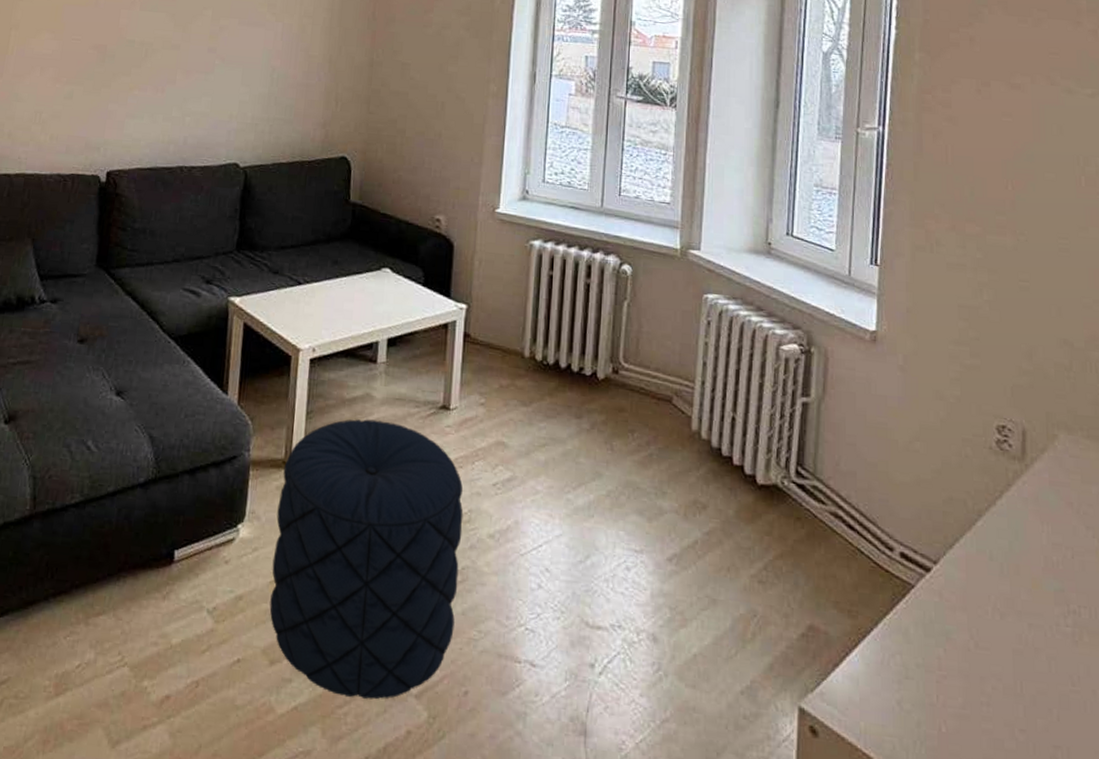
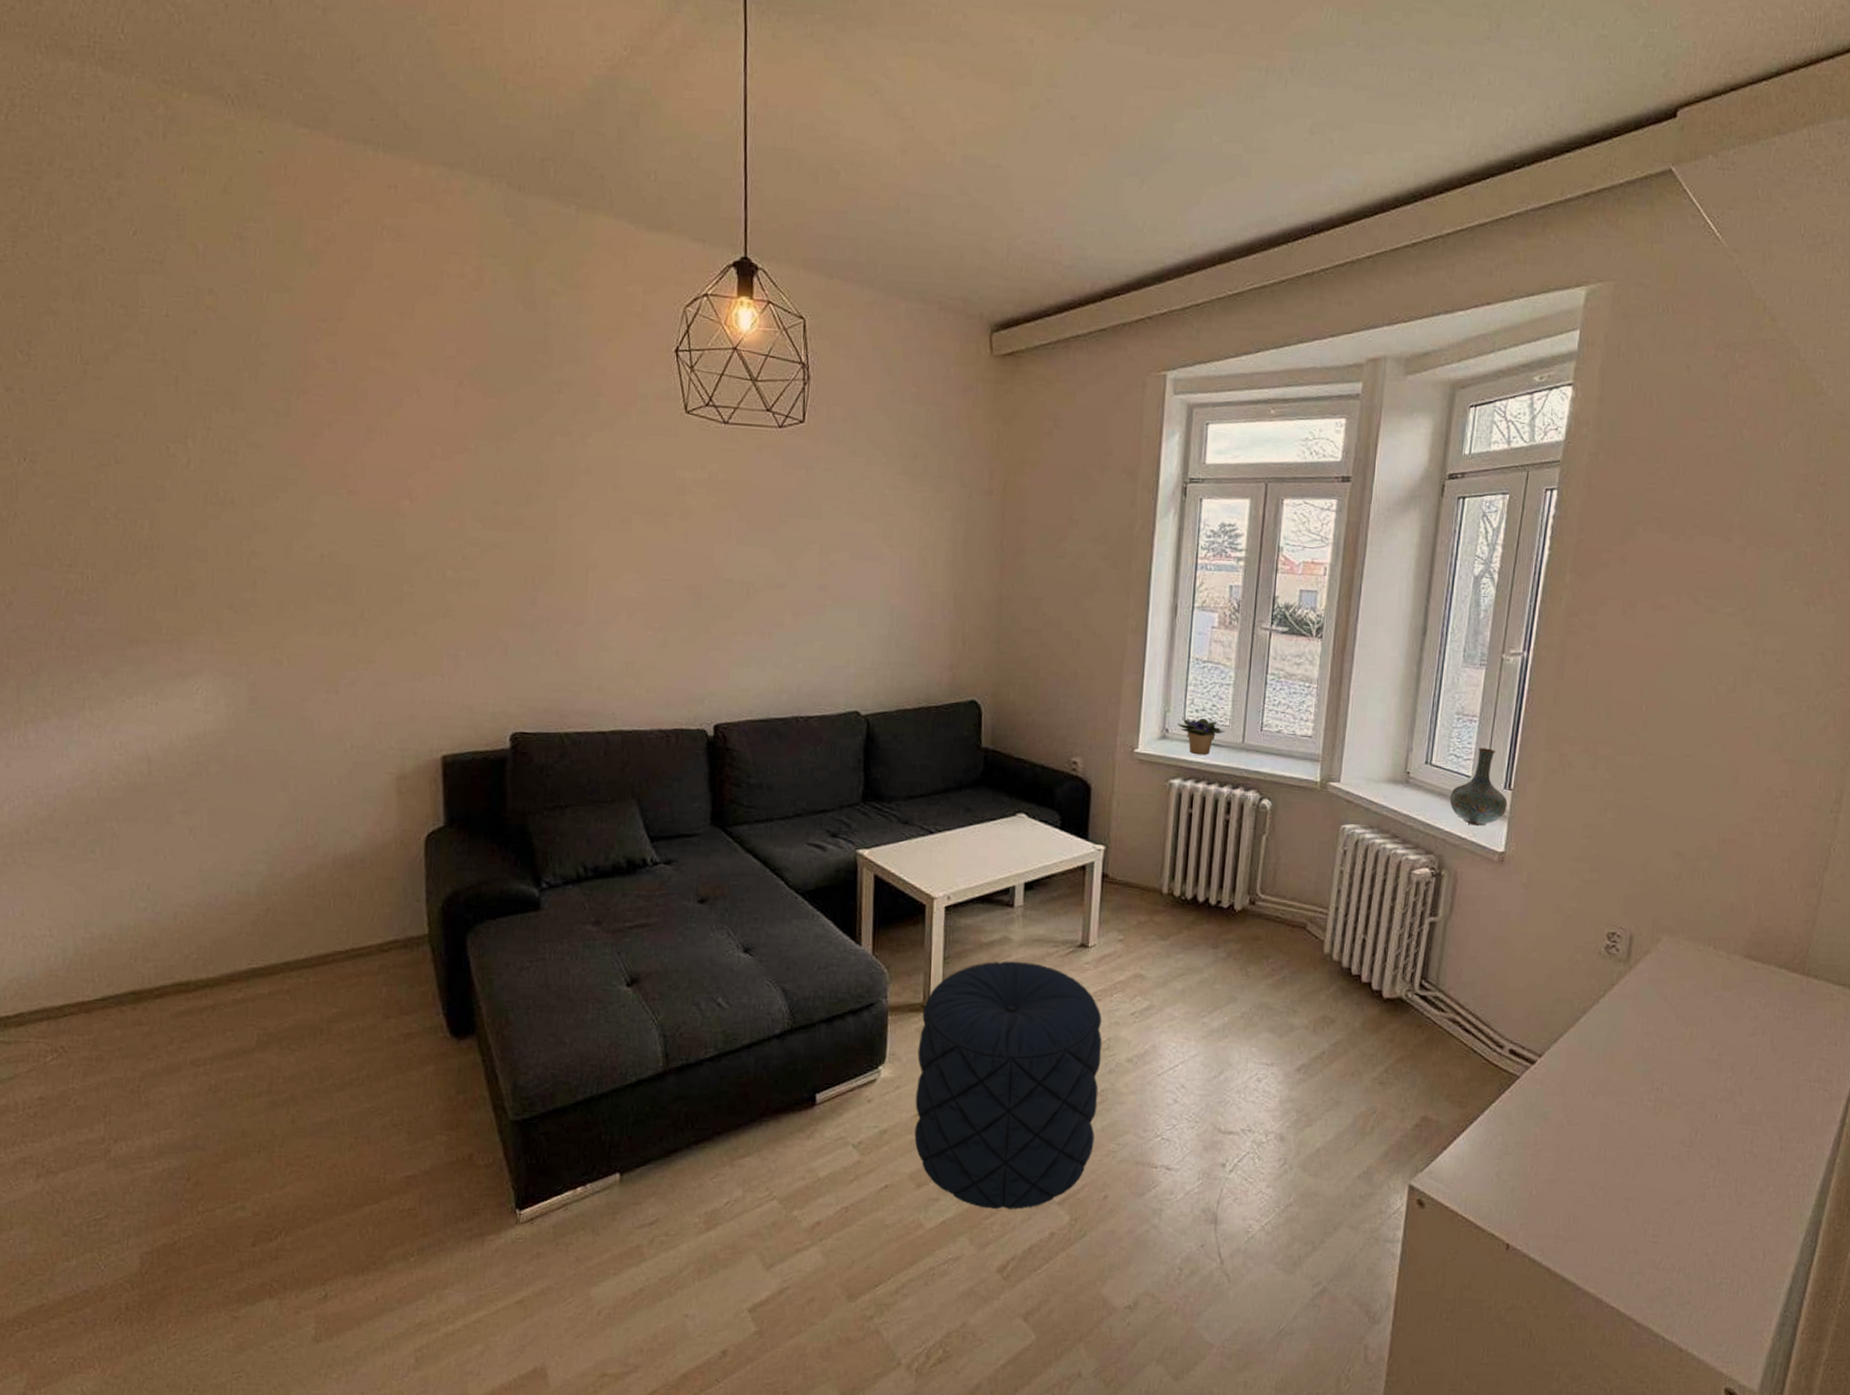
potted flower: none [537,181,585,218] -> present [1177,719,1226,755]
vase: none [814,221,875,303] -> present [1449,748,1507,826]

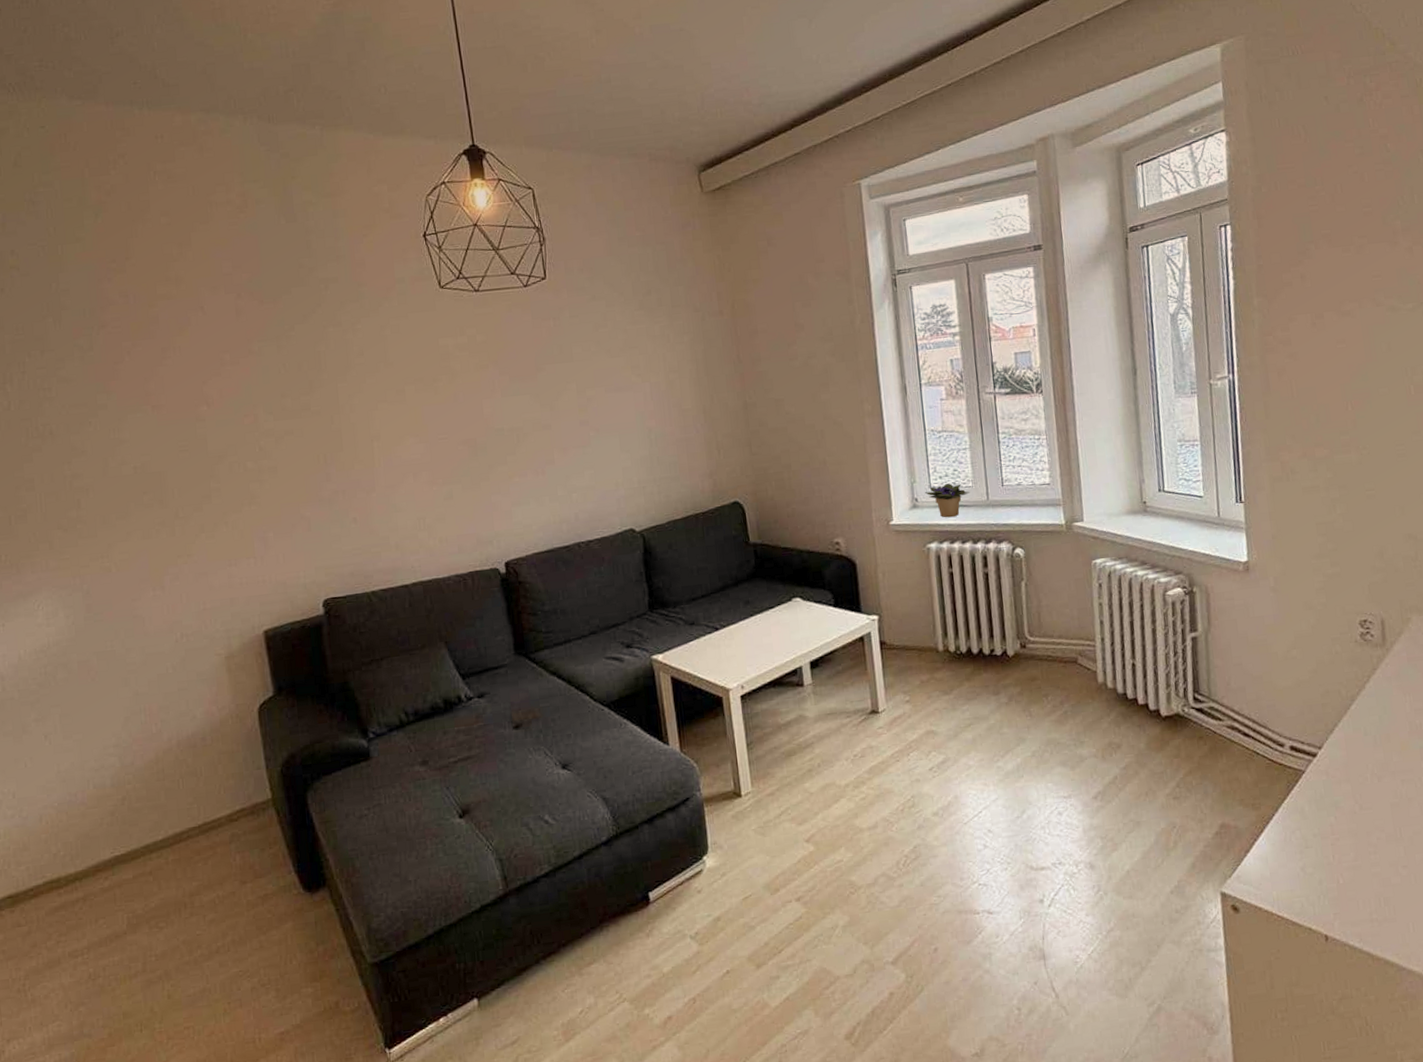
pouf: present [914,961,1103,1209] -> none [735,735,916,979]
vase: present [1449,748,1507,826] -> none [1187,468,1242,541]

